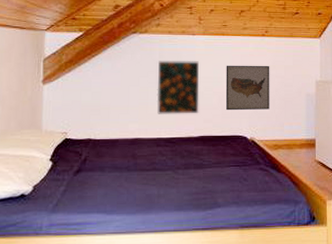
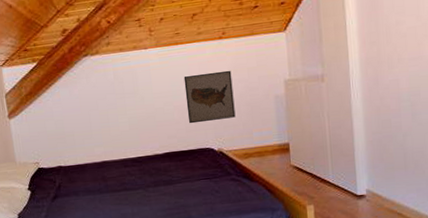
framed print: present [156,61,200,114] -> none [114,76,162,136]

